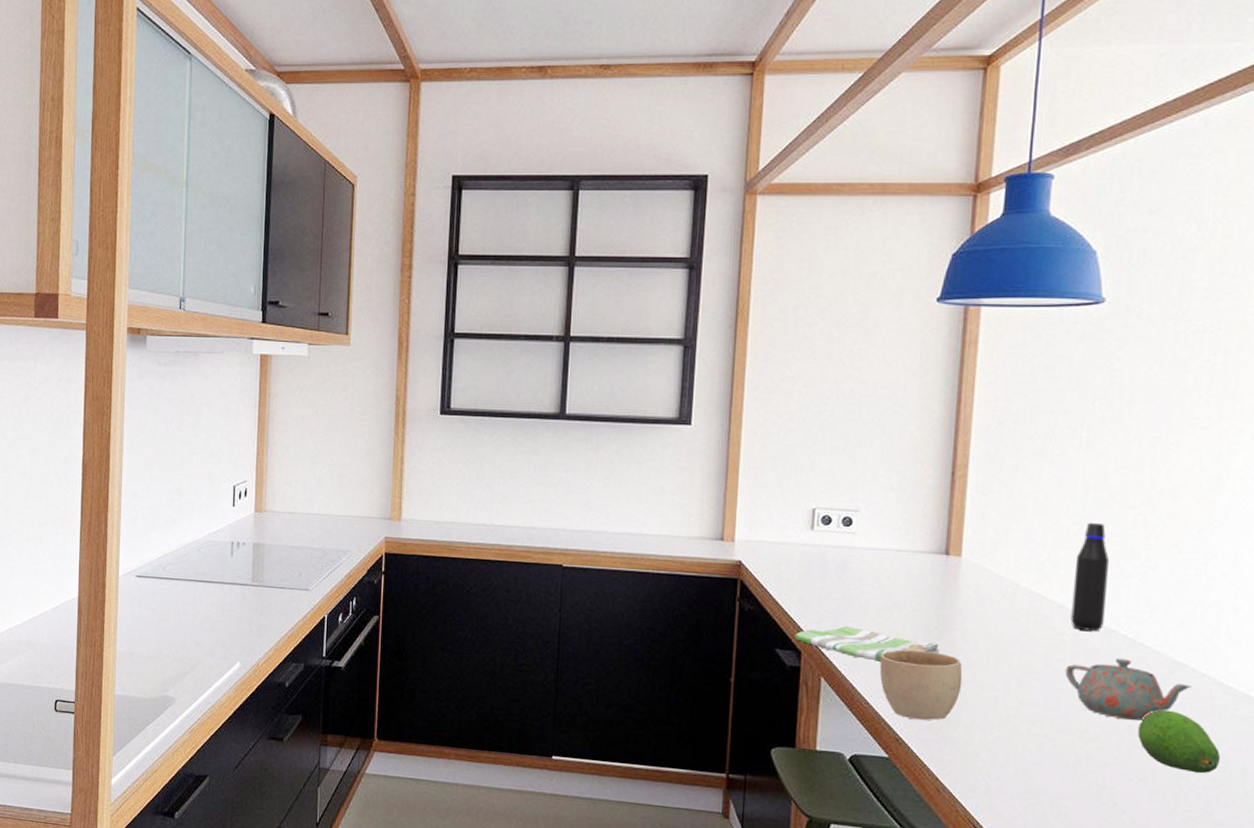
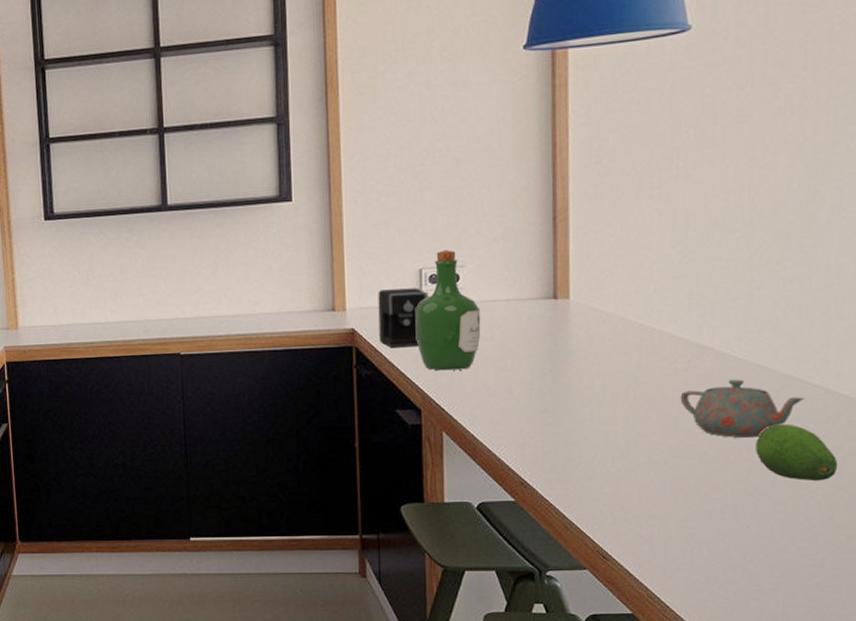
coffee maker: none [765,525,820,586] -> present [378,288,429,347]
dish towel: present [794,626,940,663] -> none [413,380,557,412]
wine bottle: none [803,492,871,616] -> present [415,250,481,371]
cup: present [879,644,963,721] -> none [498,389,581,461]
water bottle: present [1070,523,1109,632] -> none [681,250,714,358]

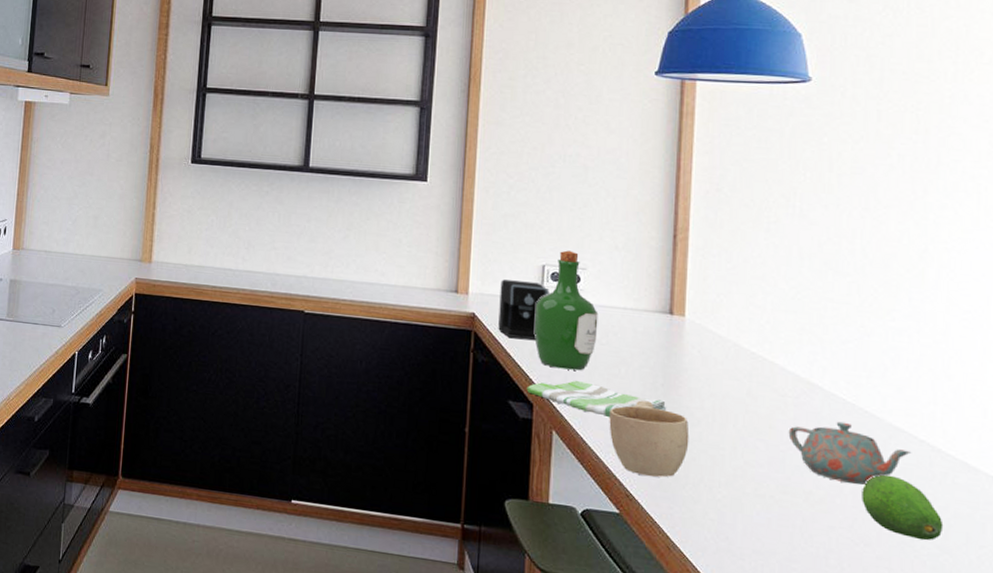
dish towel: none [413,380,557,412] -> present [526,381,667,418]
cup: none [498,389,581,461] -> present [609,400,690,478]

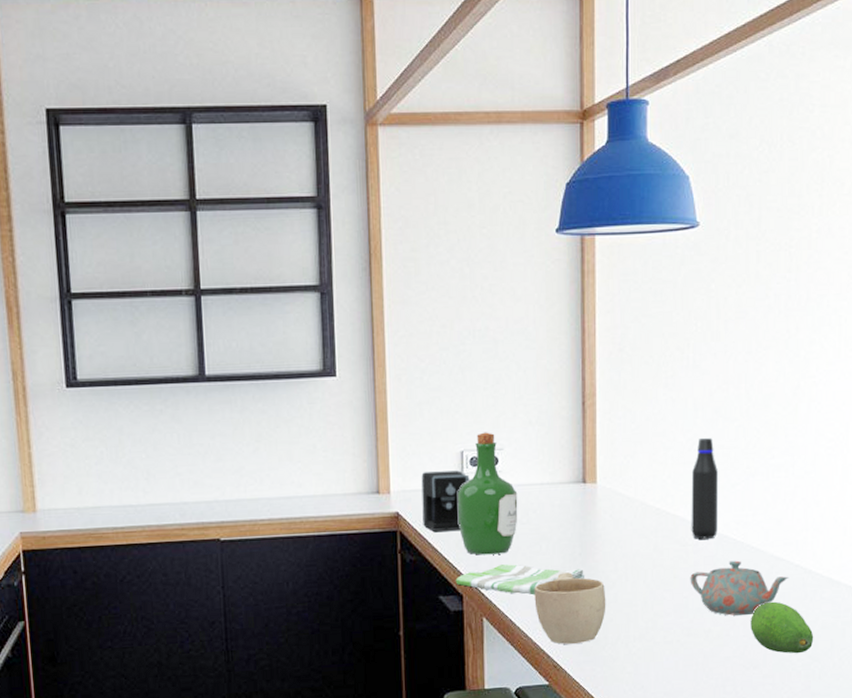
water bottle: none [791,288,826,395] -> present [691,438,718,540]

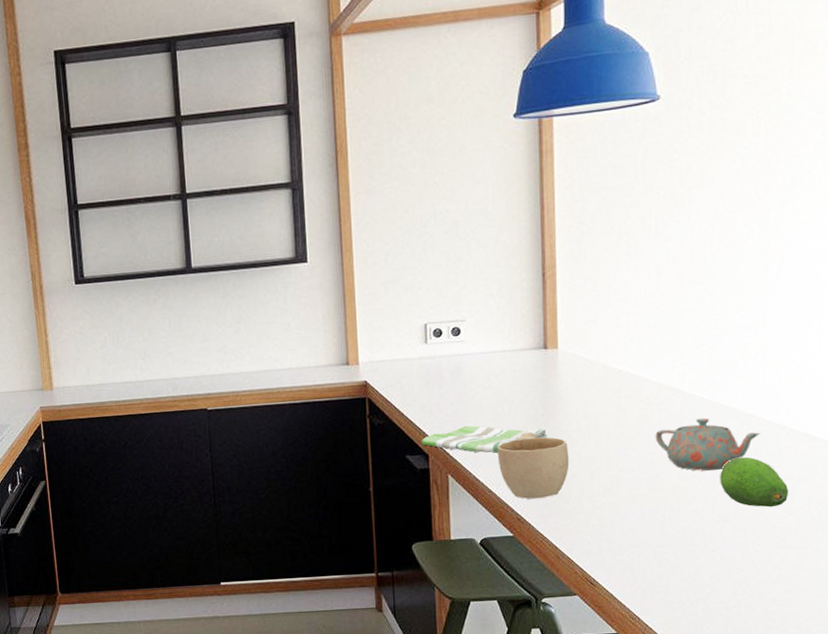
coffee maker: present [421,470,470,531] -> none [387,341,433,397]
wine bottle: present [457,432,518,555] -> none [421,305,481,418]
water bottle: present [691,438,718,540] -> none [655,301,683,400]

